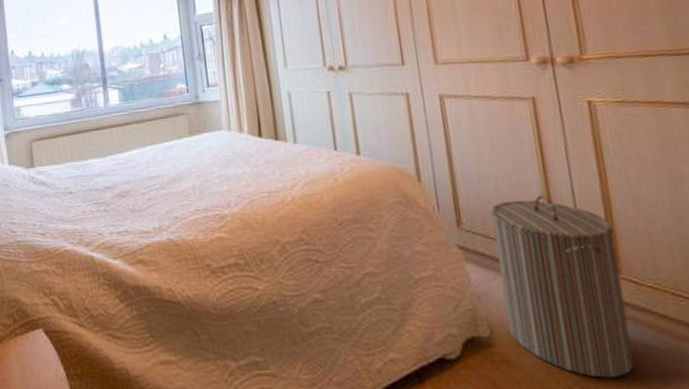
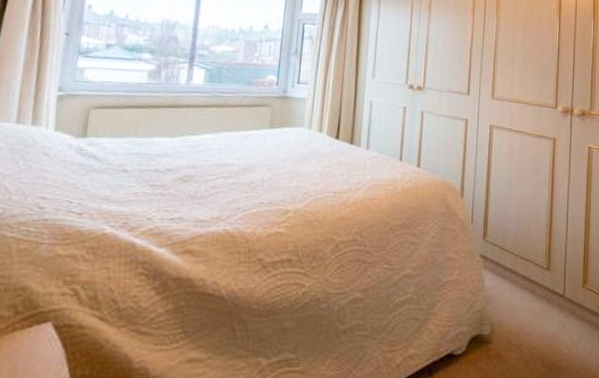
laundry hamper: present [491,195,634,378] -> none [504,218,587,369]

